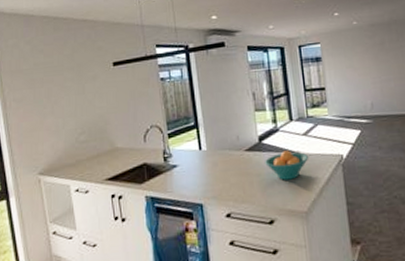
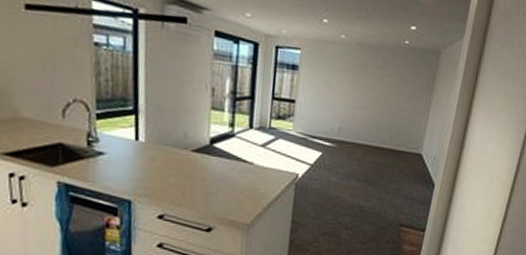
fruit bowl: present [265,150,309,180] -> none [213,159,263,190]

